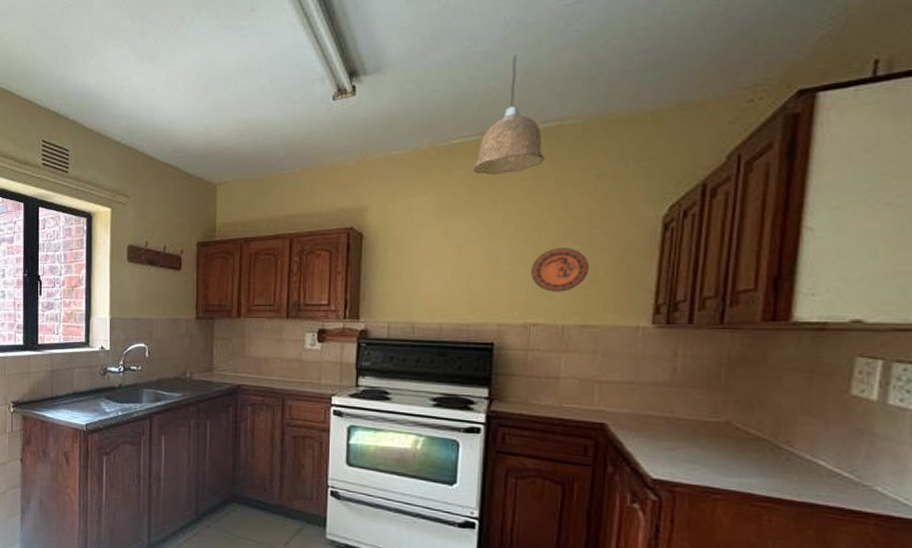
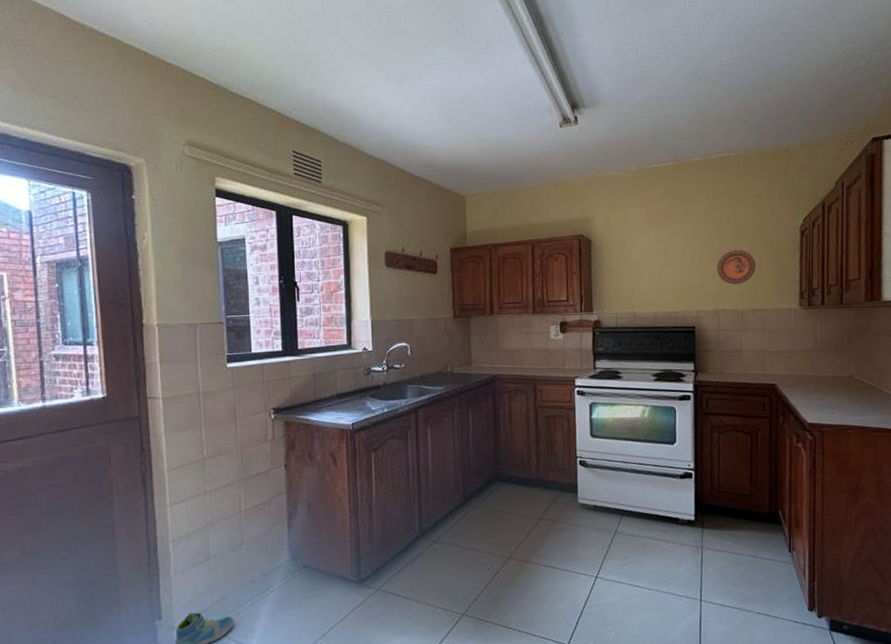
pendant lamp: present [473,55,544,176] -> none [671,100,720,194]

